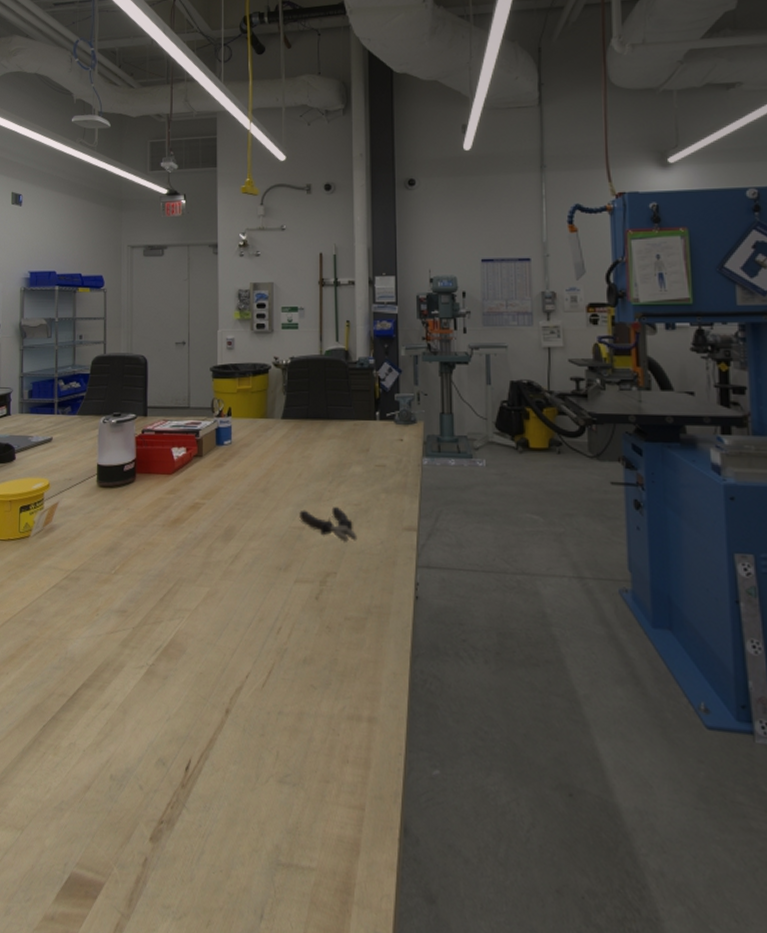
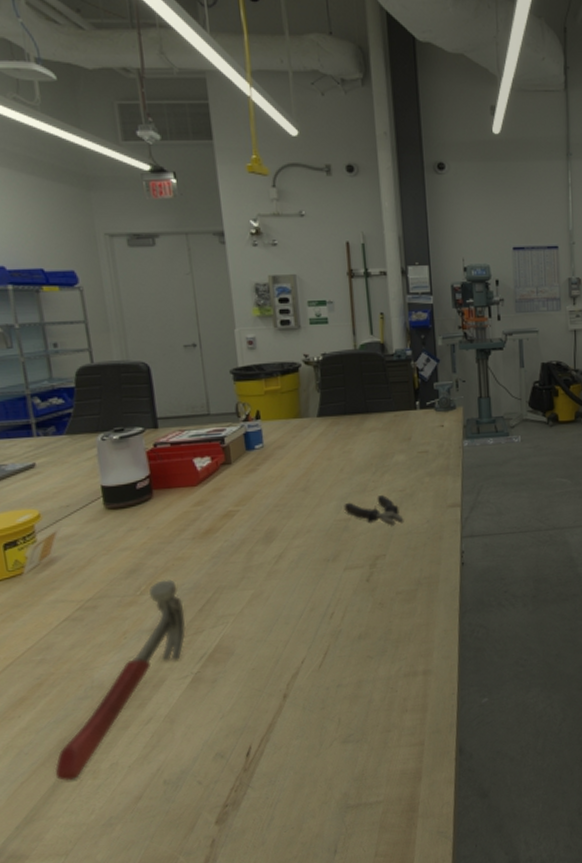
hammer: none [25,563,148,750] -> present [55,579,185,781]

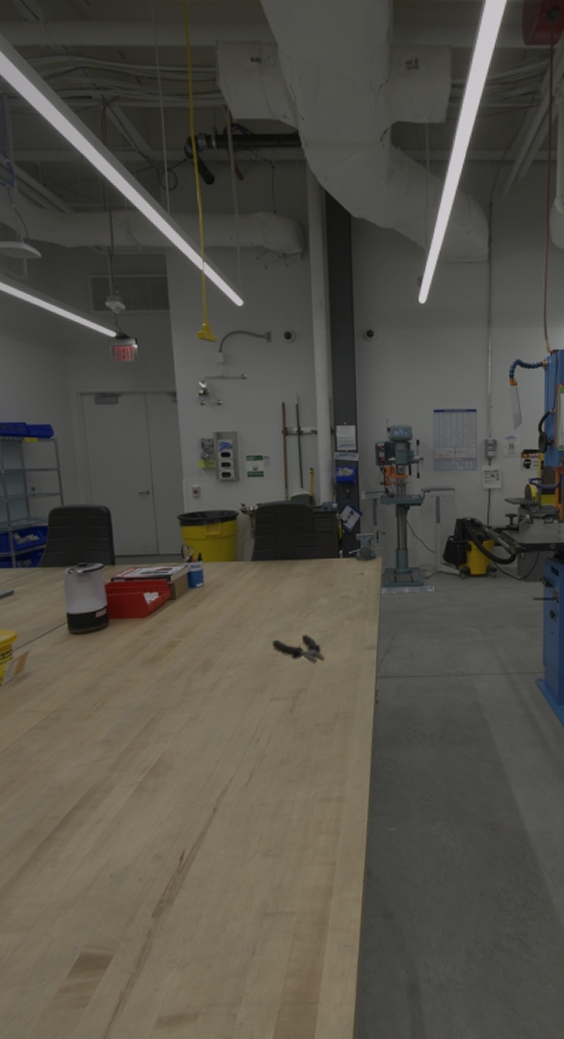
hammer: present [55,579,185,781] -> none [21,699,133,866]

